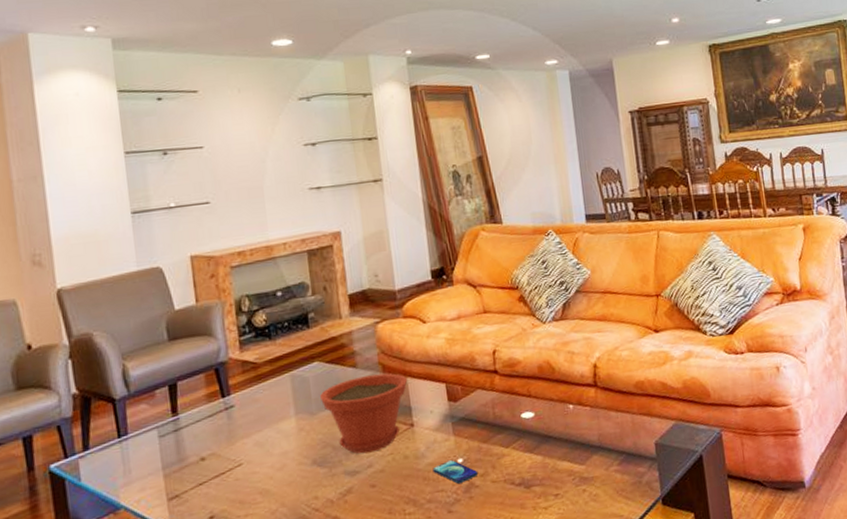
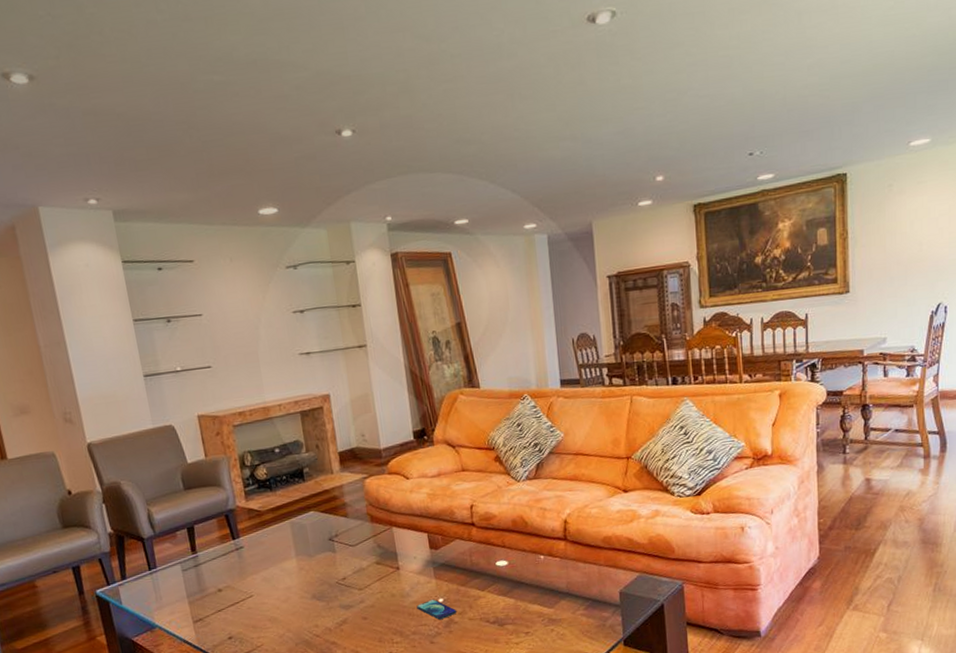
plant pot: present [320,373,408,454] -> none [317,523,394,591]

